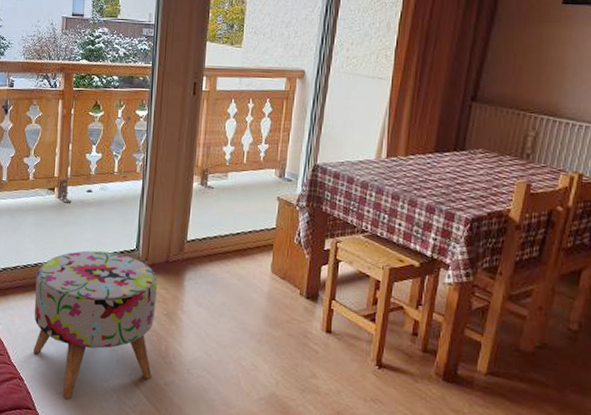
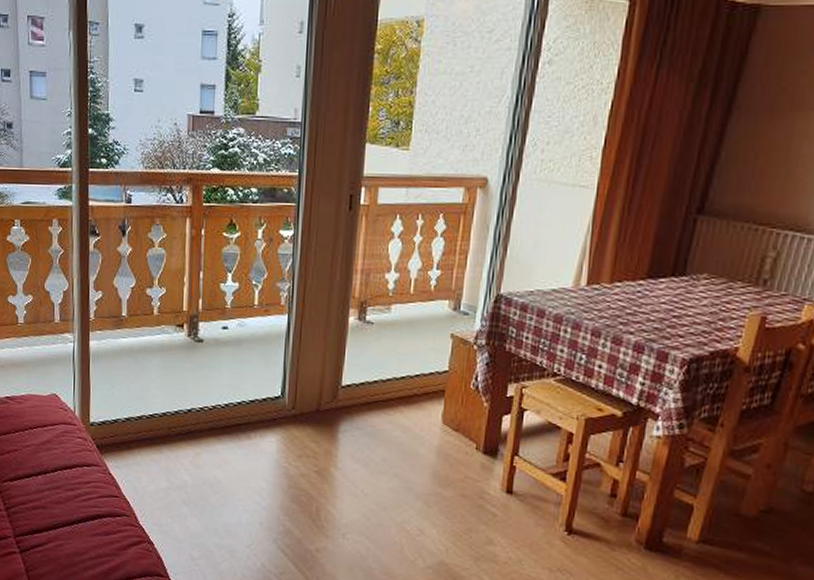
ottoman: present [33,250,158,400] -> none [163,397,308,566]

